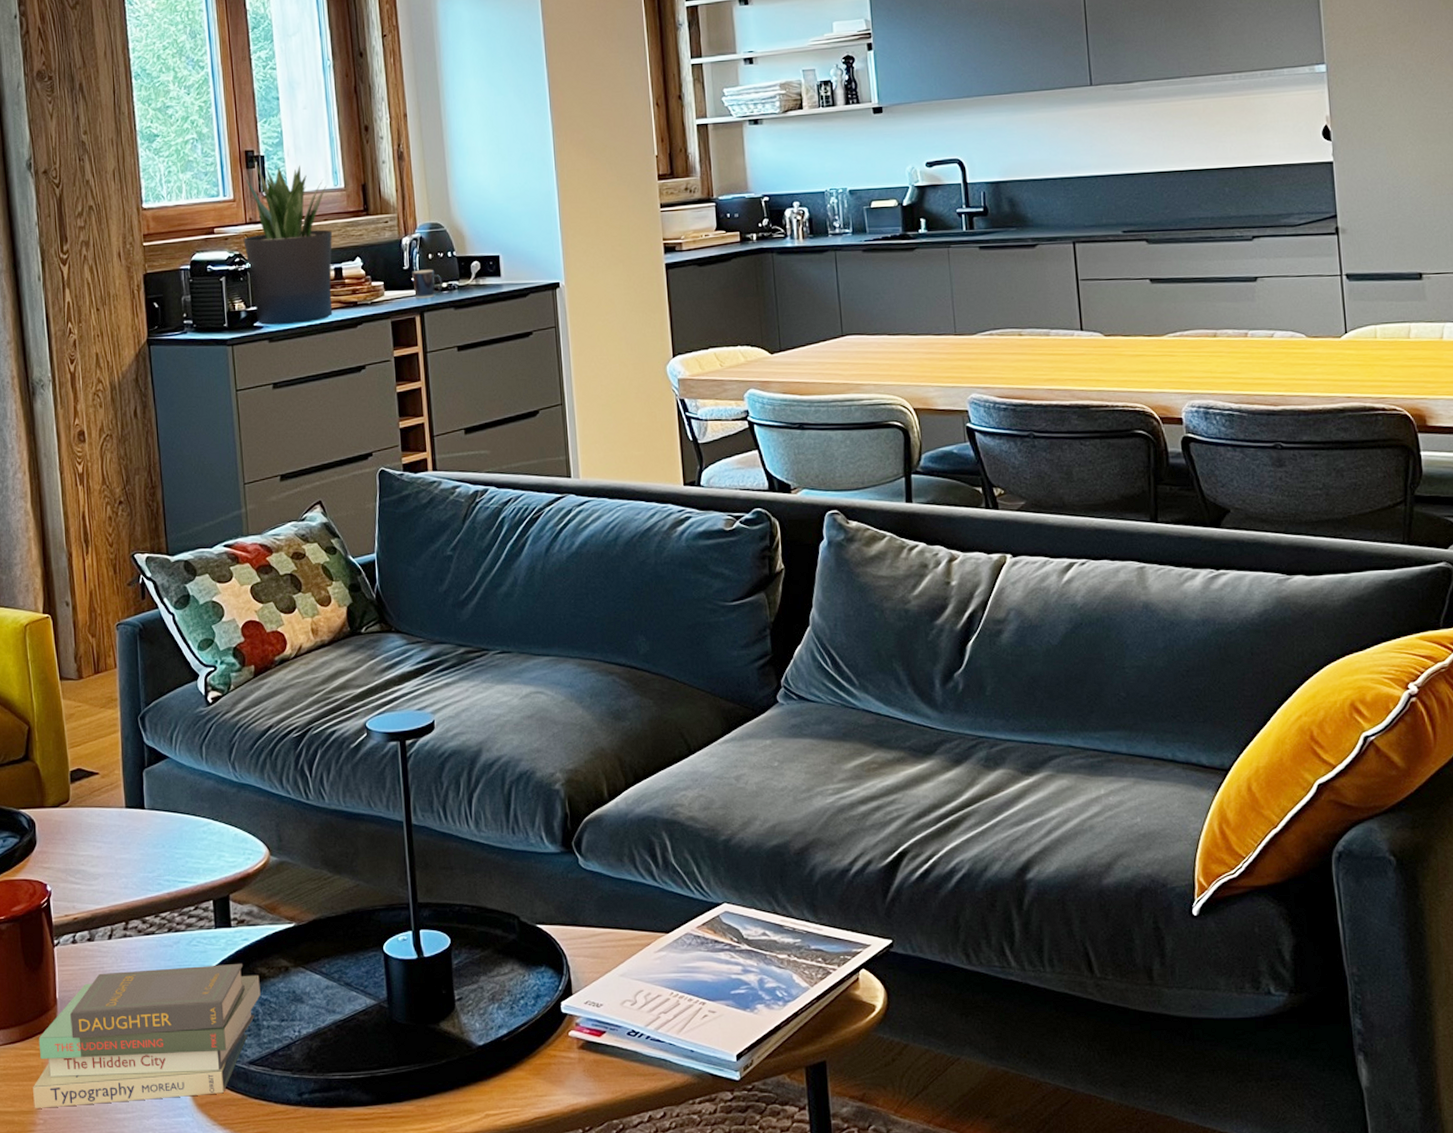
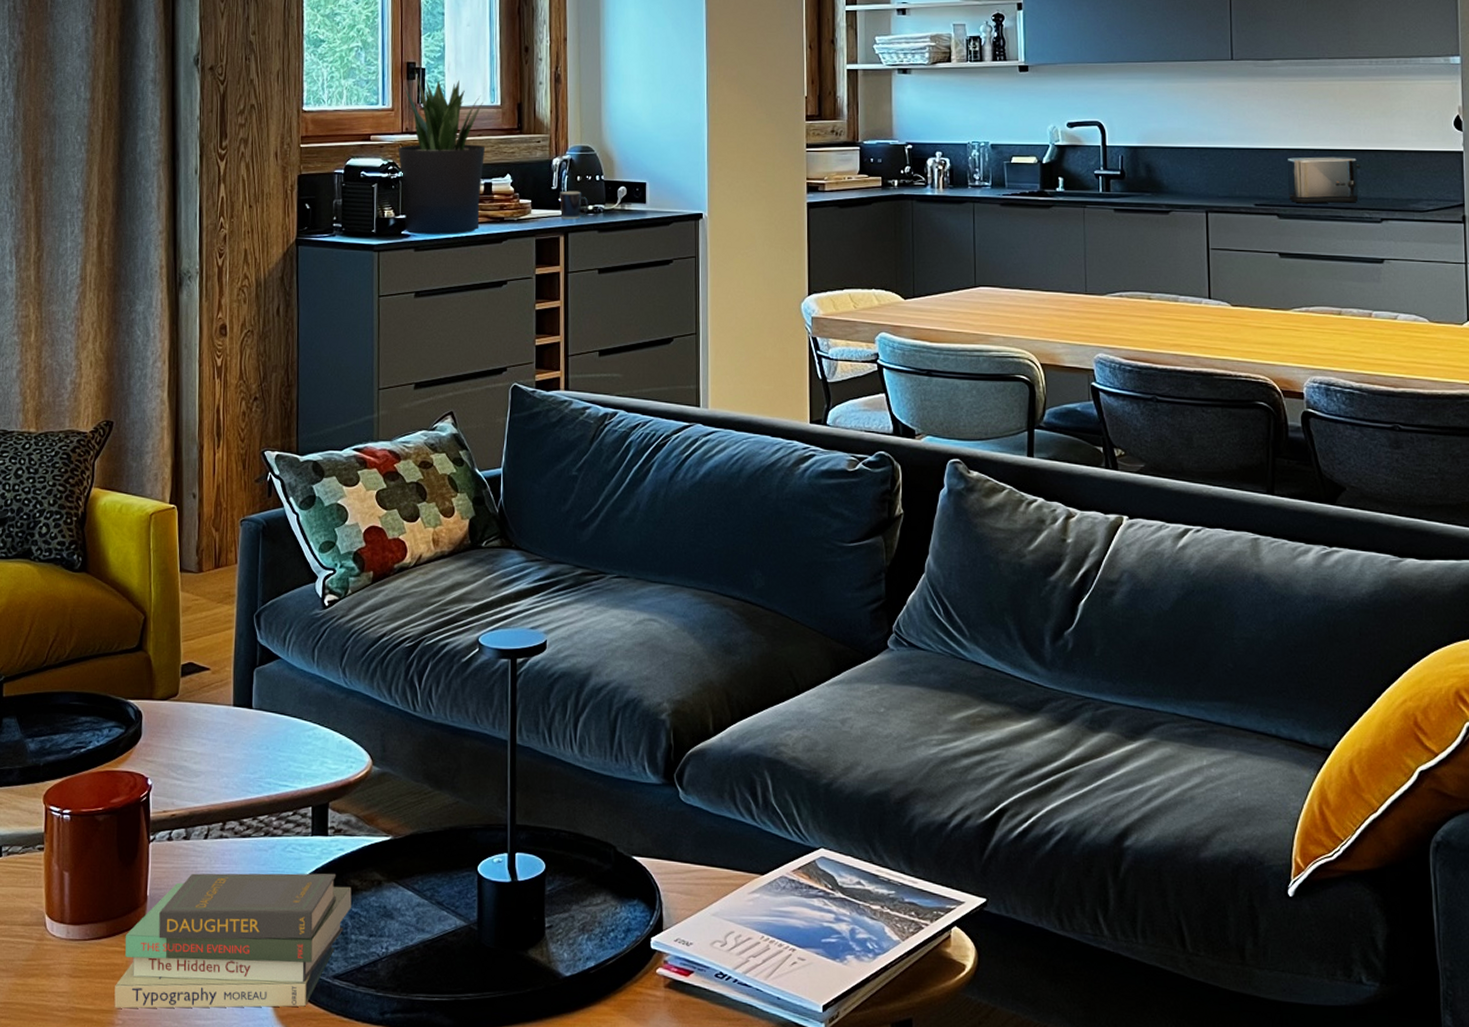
toaster: none [1153,176,1229,227] -> present [1287,156,1361,204]

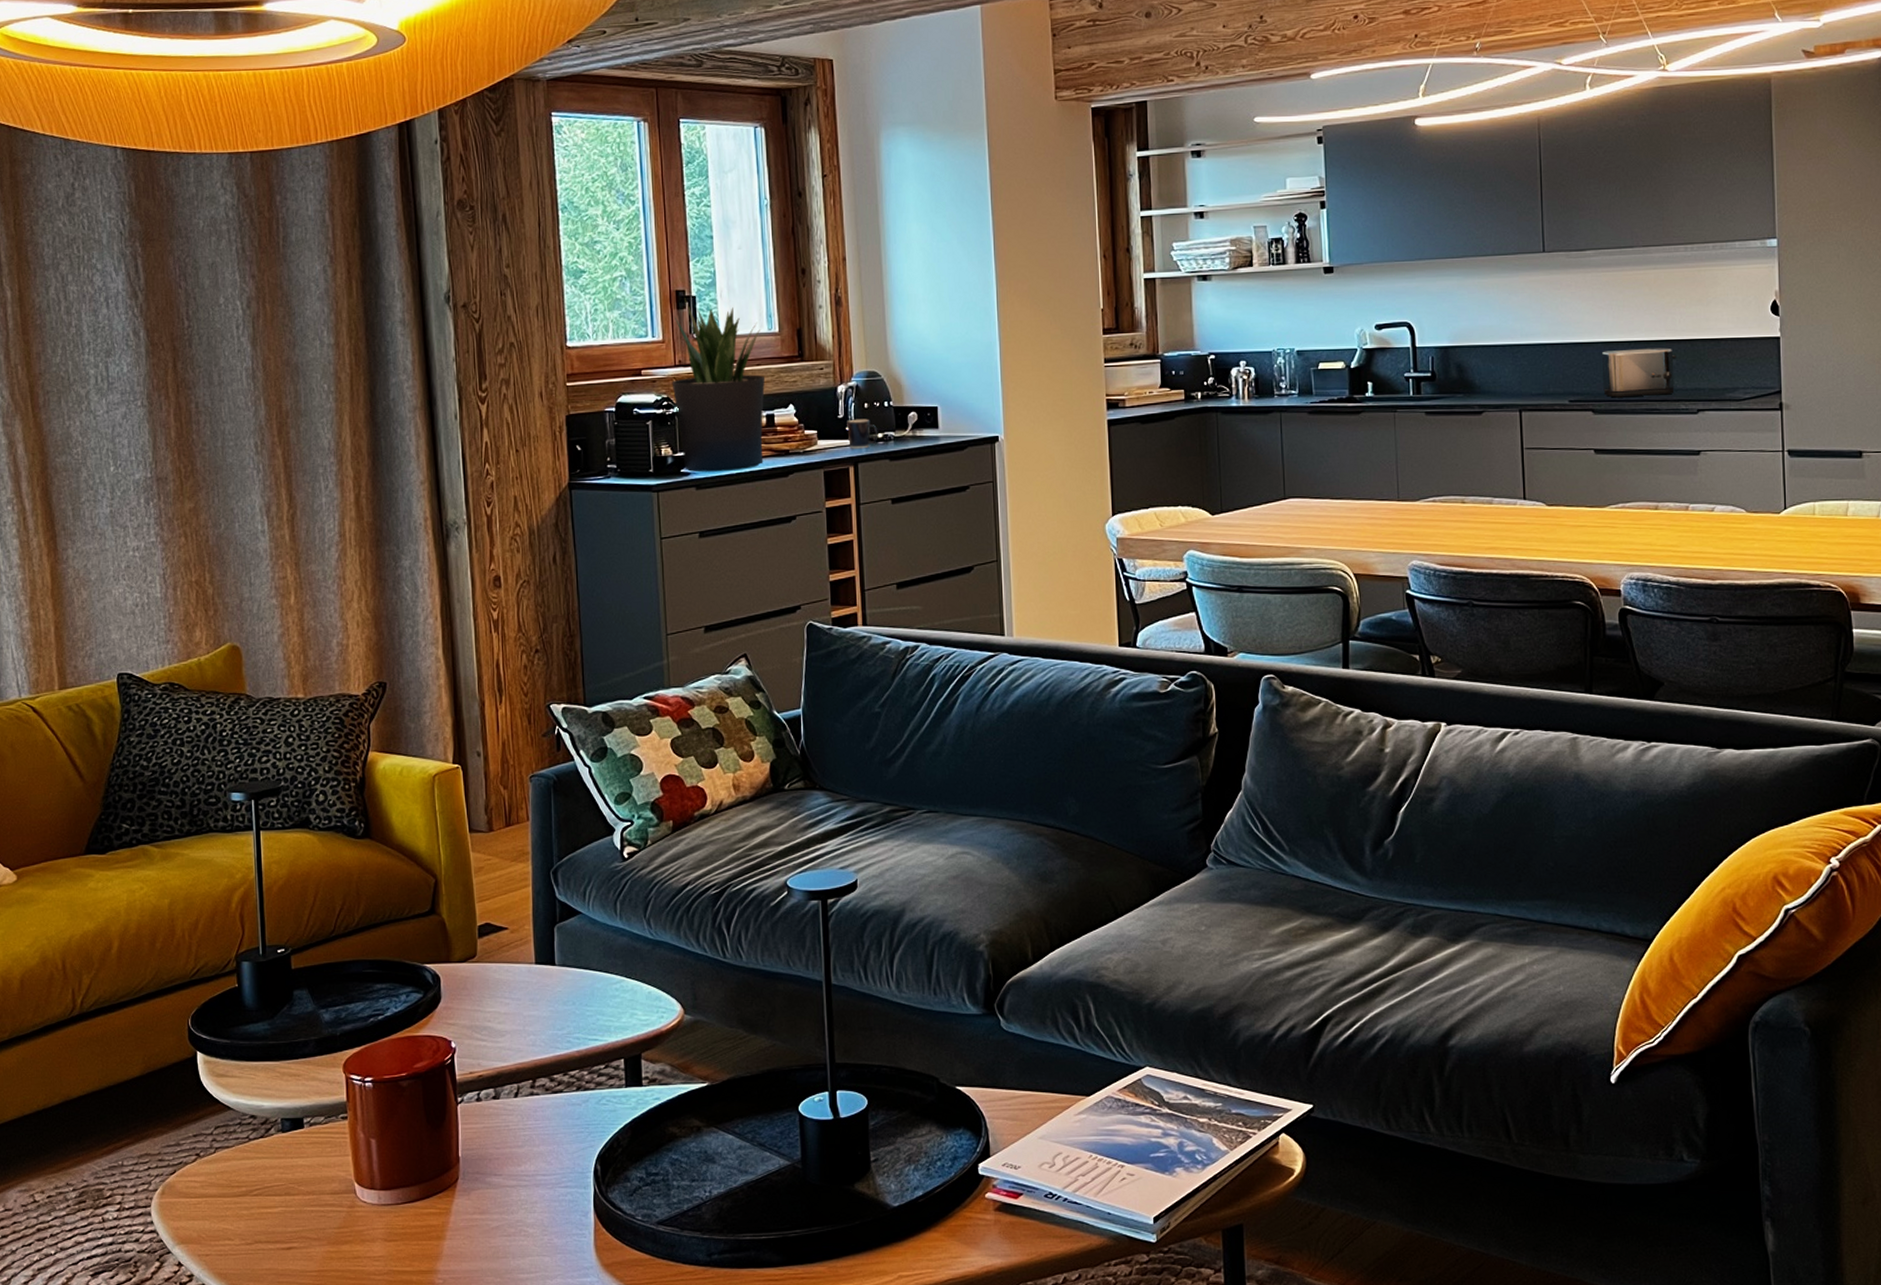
books: present [114,873,352,1009] -> none [432,1122,671,1268]

